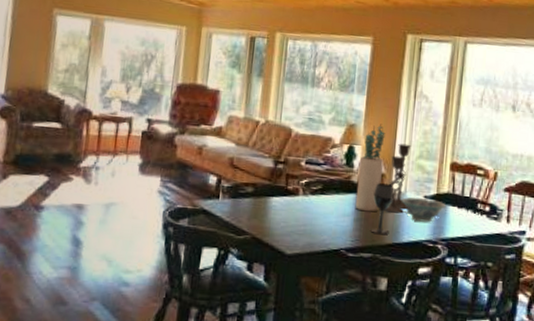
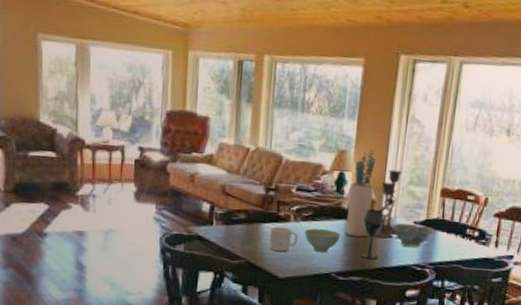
mug: none [277,200,307,227] -> present [269,226,298,252]
bowl: none [313,202,351,228] -> present [304,228,341,253]

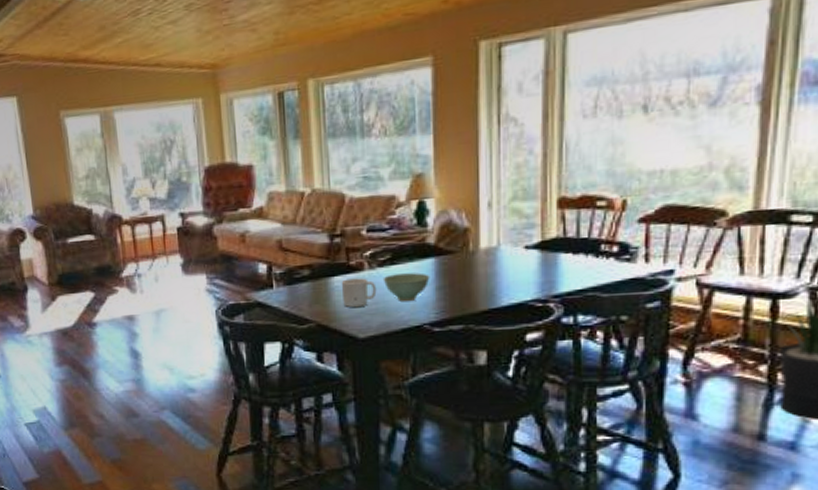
vase: present [345,149,376,238] -> none [434,166,465,277]
wine glass: present [360,209,384,260] -> none [457,239,484,302]
candlestick: present [375,169,402,239] -> none [474,185,502,274]
bowl: present [390,223,436,247] -> none [494,248,557,279]

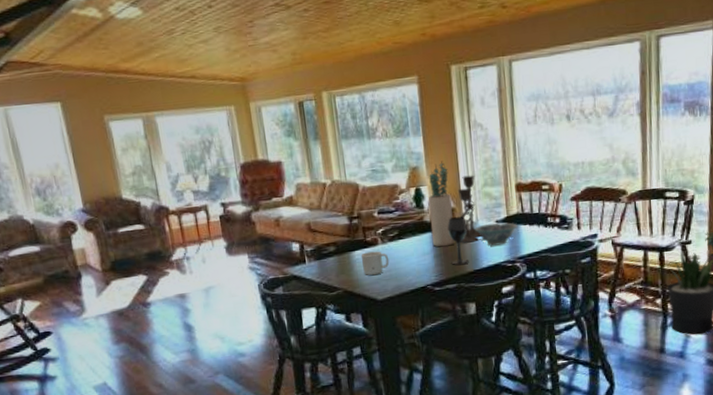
bowl: present [382,272,430,302] -> none [393,244,429,269]
vase: none [434,166,465,277] -> present [429,161,454,248]
wine glass: none [457,239,484,302] -> present [447,216,469,265]
candlestick: none [474,185,502,274] -> present [458,175,481,243]
bowl: none [494,248,557,279] -> present [474,222,518,246]

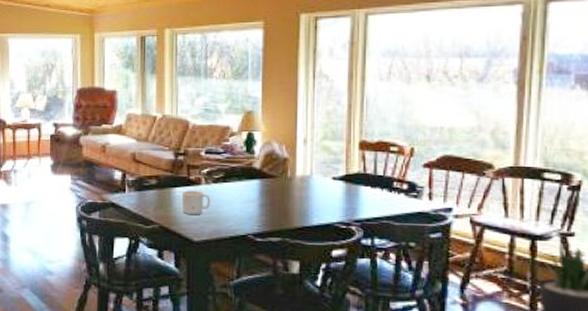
vase: present [429,161,454,248] -> none [259,108,285,197]
wine glass: present [447,216,469,265] -> none [277,168,299,219]
candlestick: present [458,175,481,243] -> none [291,126,315,197]
bowl: present [474,222,518,246] -> none [307,179,358,204]

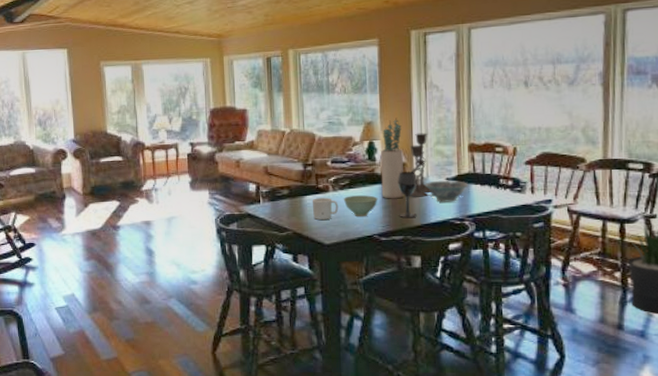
bowl: none [216,190,255,215] -> present [343,195,378,217]
vase: none [259,108,285,197] -> present [381,117,403,199]
wine glass: none [277,168,299,219] -> present [398,172,417,218]
candlestick: none [291,126,315,197] -> present [410,133,430,197]
bowl: none [307,179,358,204] -> present [424,180,469,202]

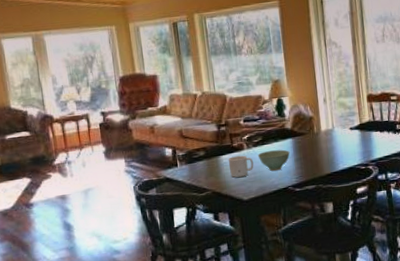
vase: present [381,117,403,199] -> none [289,74,313,152]
wine glass: present [398,172,417,218] -> none [306,124,326,168]
candlestick: present [410,133,430,197] -> none [316,87,337,148]
bowl: present [424,180,469,202] -> none [331,129,370,151]

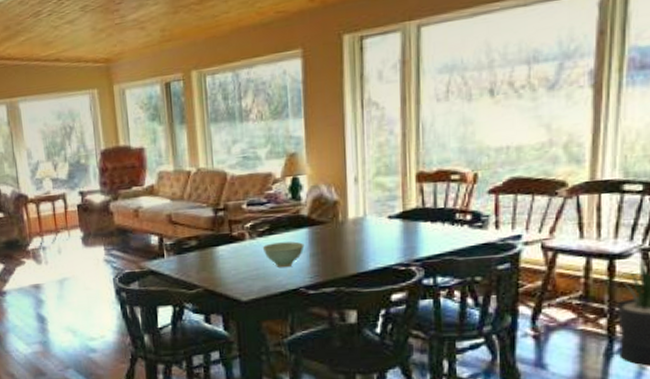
mug: present [228,155,254,178] -> none [225,247,257,274]

